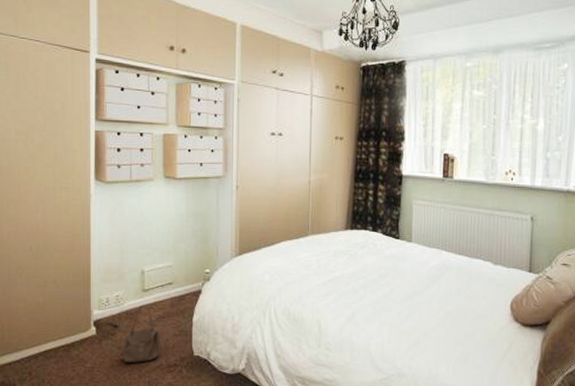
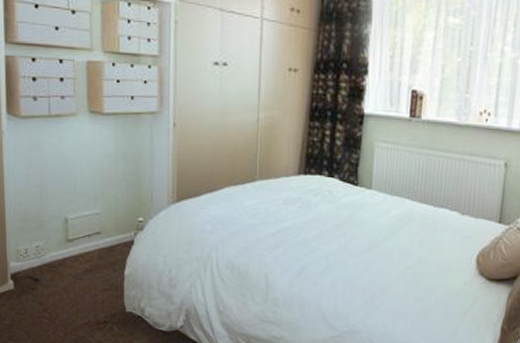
handbag: present [122,305,161,364] -> none [44,256,89,320]

